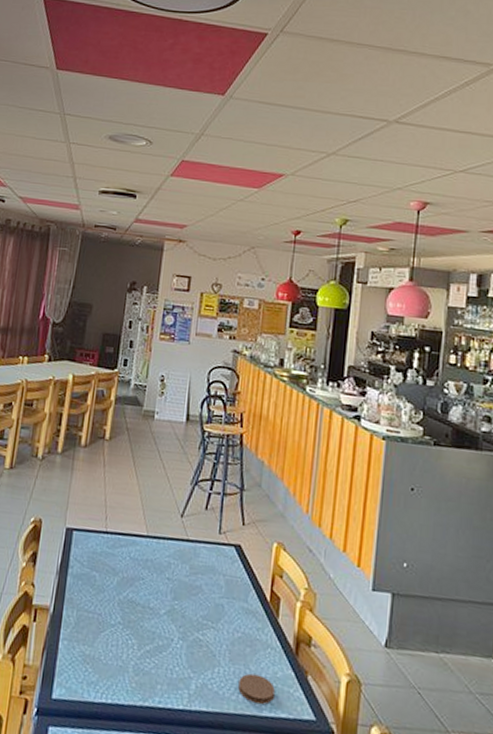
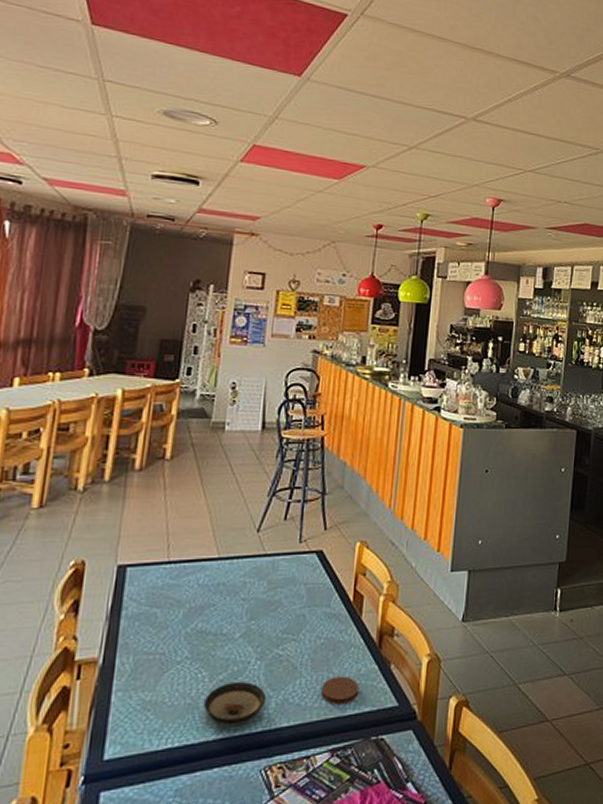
saucer: none [132,655,188,698] -> present [203,681,267,726]

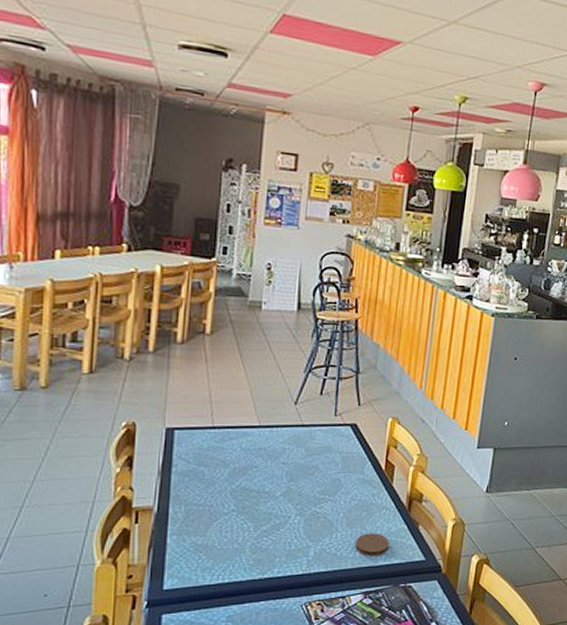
saucer: present [203,681,267,726] -> none [249,532,306,568]

